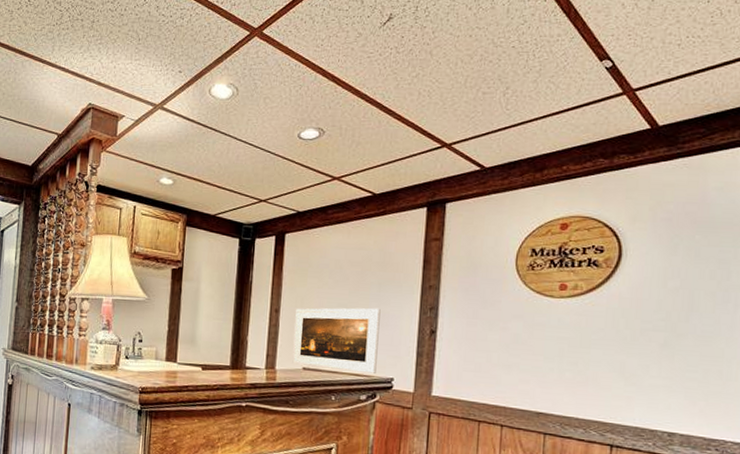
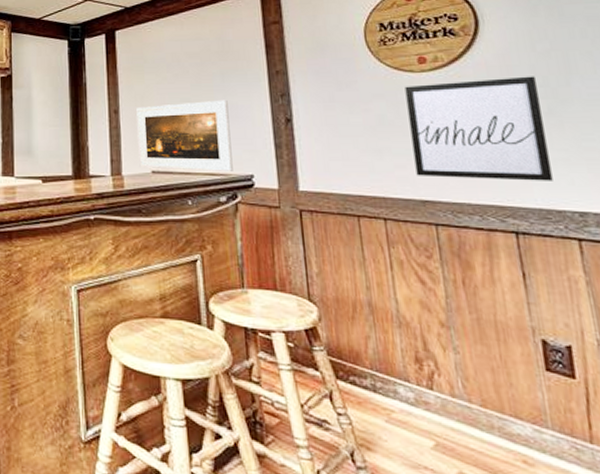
wall art: none [537,309,660,404] -> present [404,76,553,181]

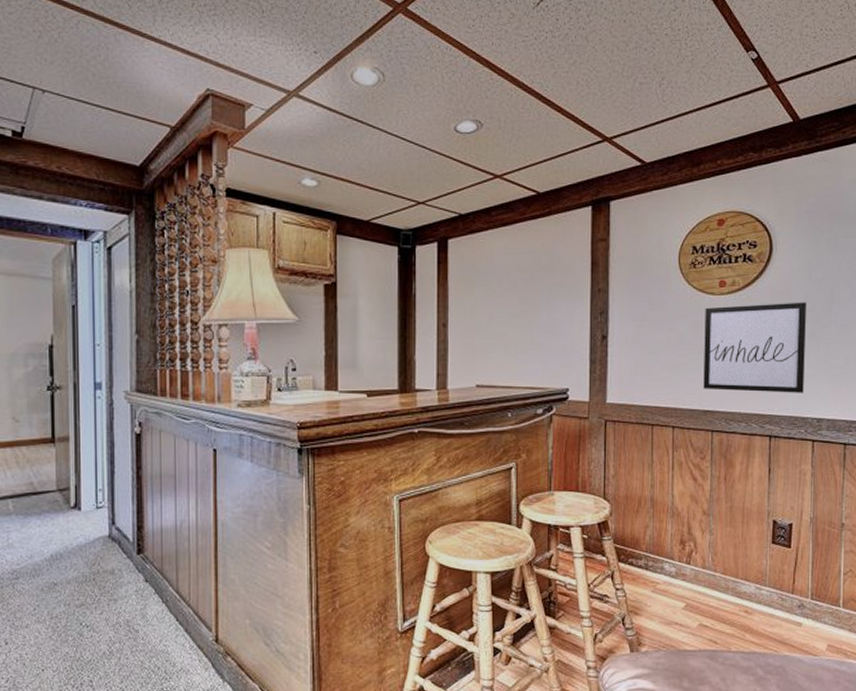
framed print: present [136,99,233,171] -> none [465,315,552,385]

